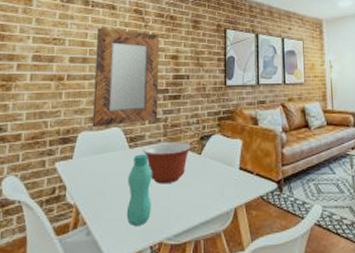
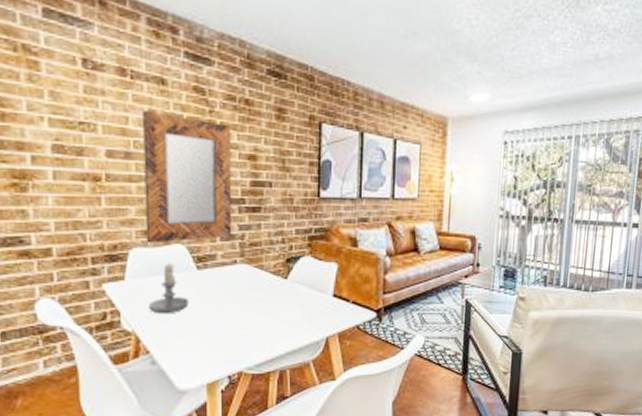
candle: none [88,142,121,188] -> present [148,262,189,314]
bottle: present [126,154,152,225] -> none [197,277,227,355]
mixing bowl: present [142,141,192,184] -> none [214,263,276,311]

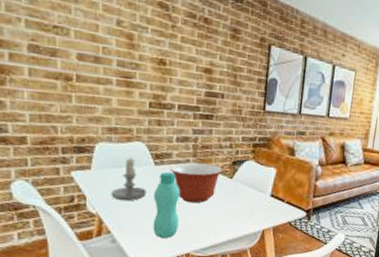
home mirror: present [143,110,232,244] -> none [111,20,191,140]
bottle: none [197,277,227,355] -> present [153,172,180,238]
mixing bowl: none [214,263,276,311] -> present [169,163,224,203]

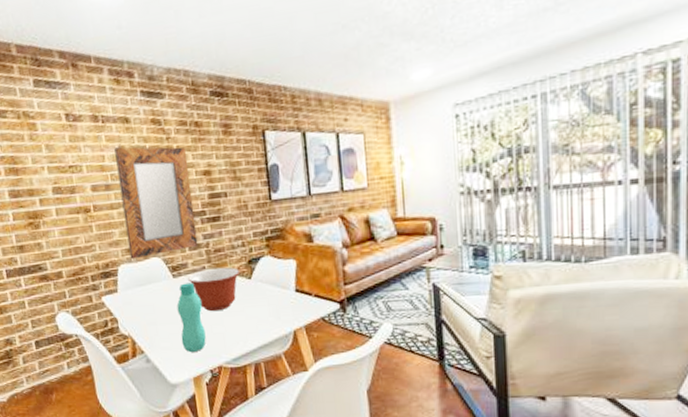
home mirror: none [111,20,191,140] -> present [114,146,198,260]
candle: present [111,156,146,201] -> none [138,273,170,319]

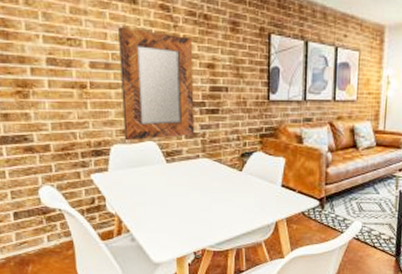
bottle: present [176,282,207,352] -> none [167,169,193,234]
mixing bowl: present [187,267,241,312] -> none [180,157,233,198]

